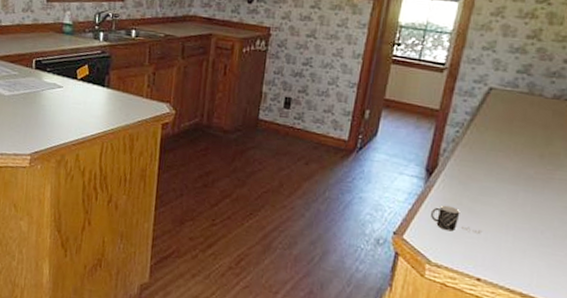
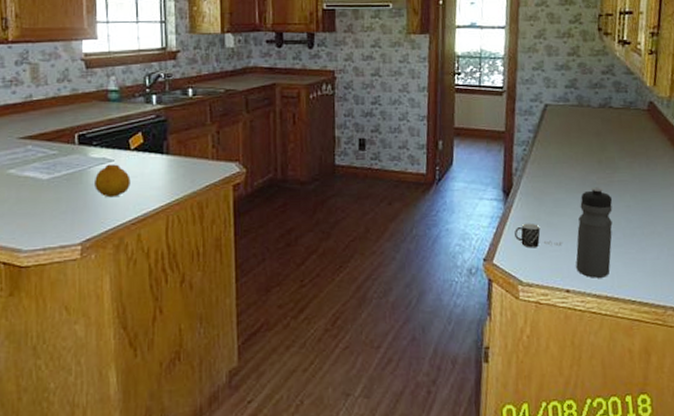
fruit: none [45,89,75,119] -> present [95,164,131,198]
water bottle: none [492,181,549,274] -> present [576,187,613,278]

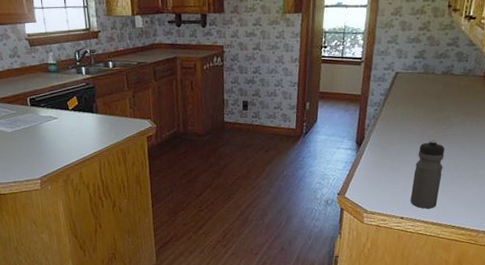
fruit: present [95,164,131,198] -> none [45,121,71,146]
mug: present [514,223,563,248] -> none [364,167,402,186]

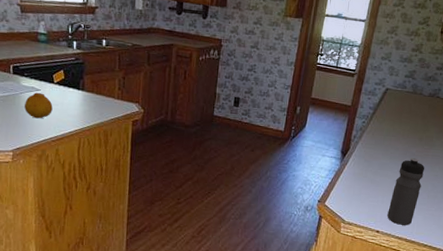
fruit: none [45,121,71,146] -> present [25,92,53,119]

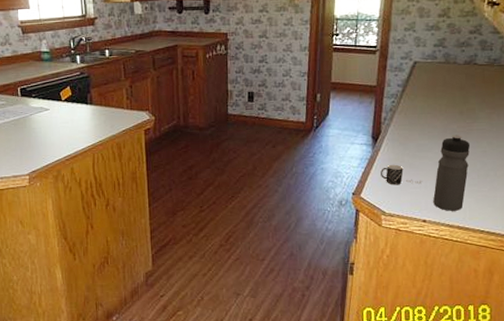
fruit: present [25,92,53,119] -> none [36,112,63,139]
mug: none [345,178,381,199] -> present [381,164,423,185]

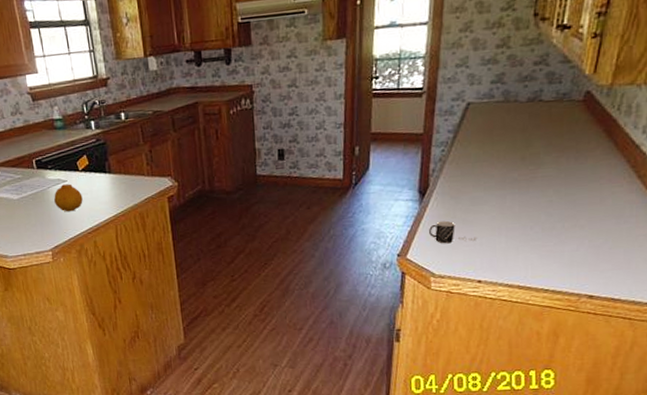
fruit: none [36,112,63,139] -> present [54,184,83,212]
water bottle: present [433,135,471,211] -> none [490,183,534,270]

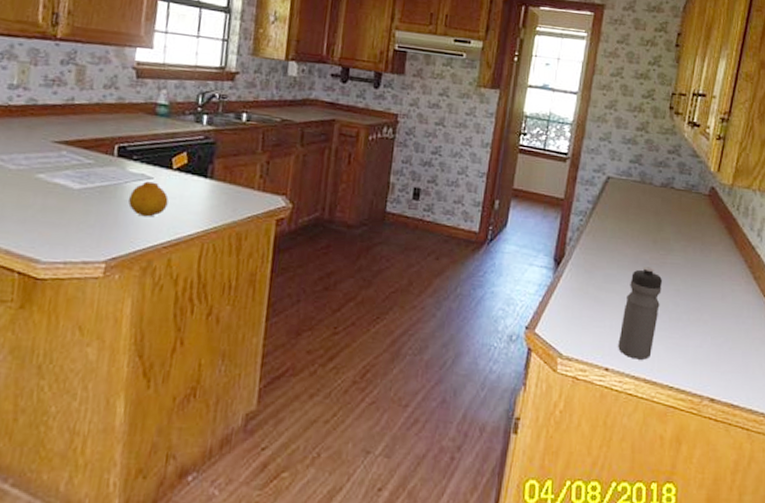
mug: present [429,220,478,244] -> none [560,295,608,323]
water bottle: none [490,183,534,270] -> present [618,267,663,360]

